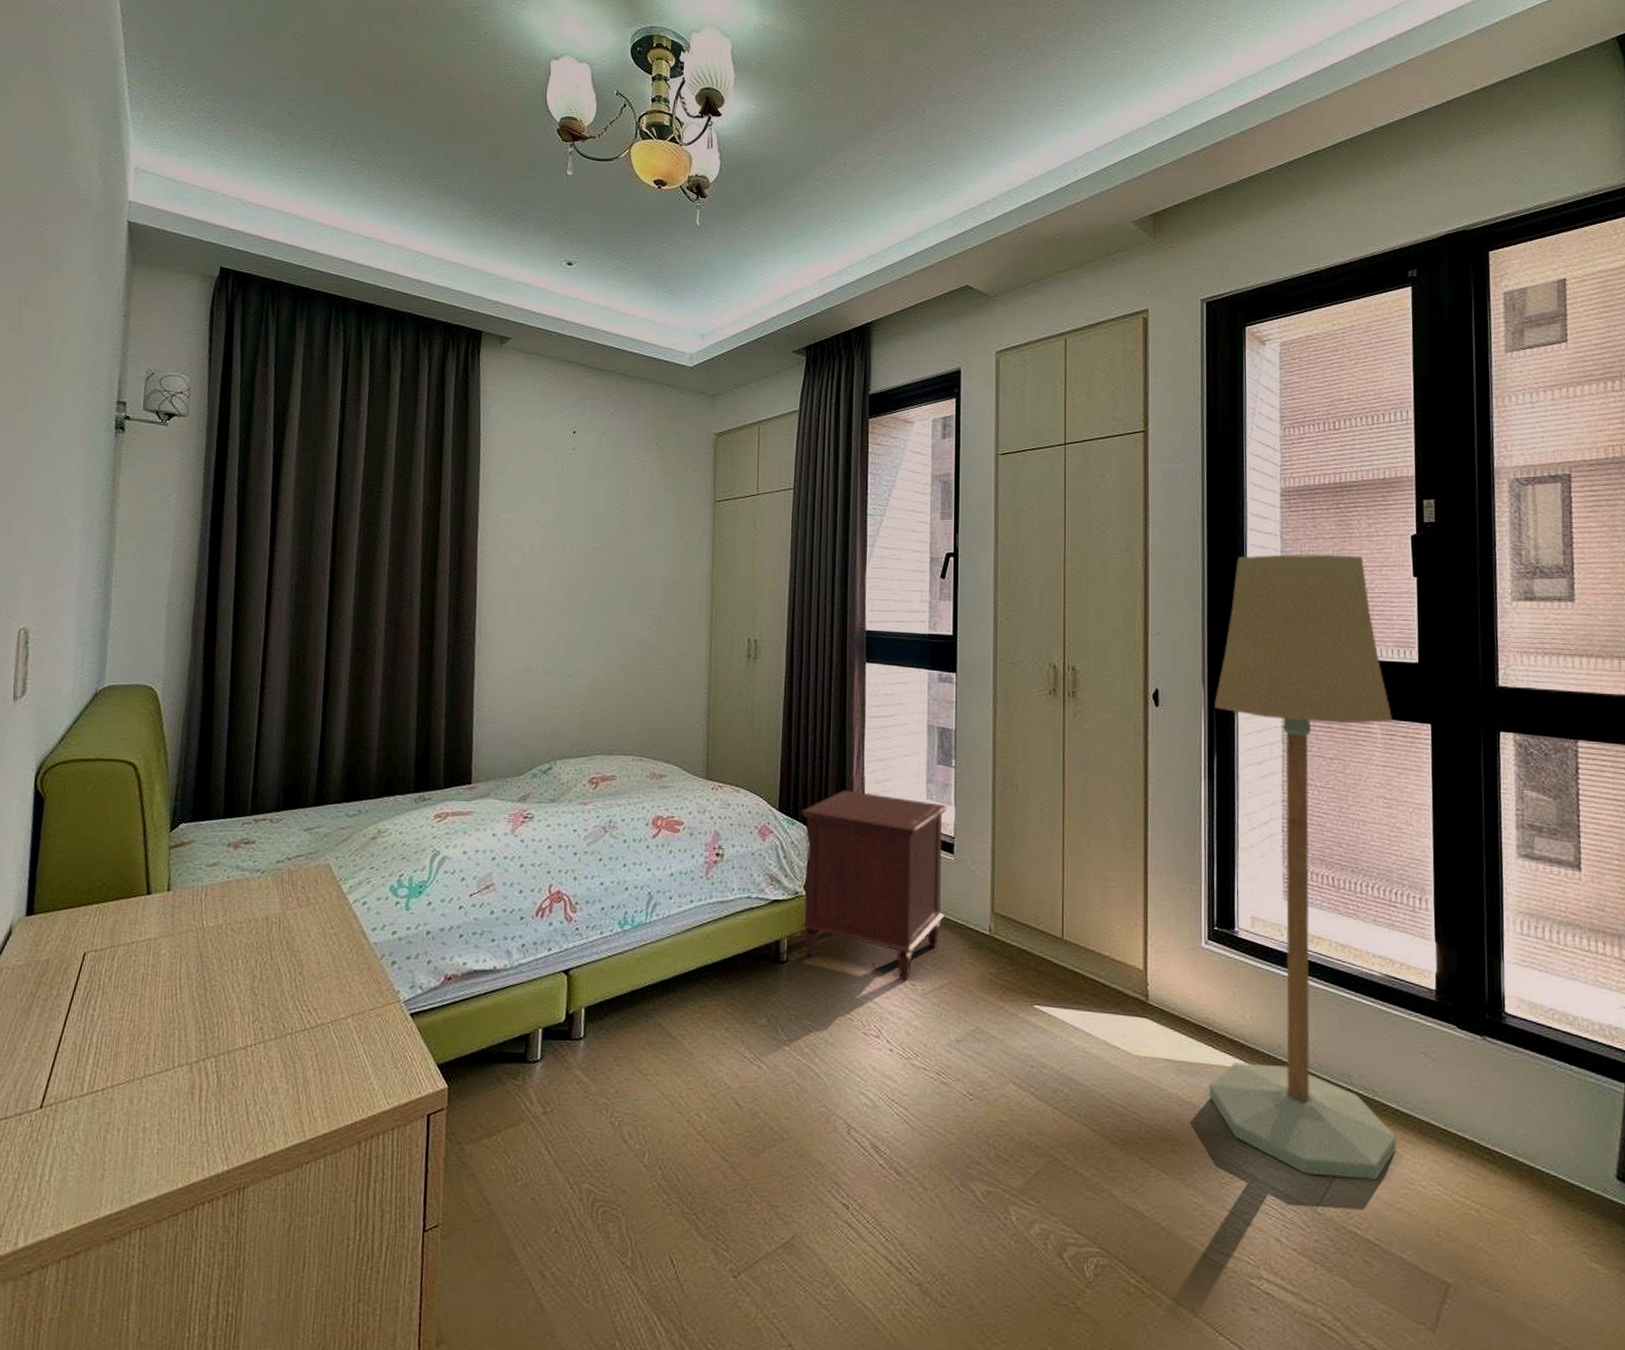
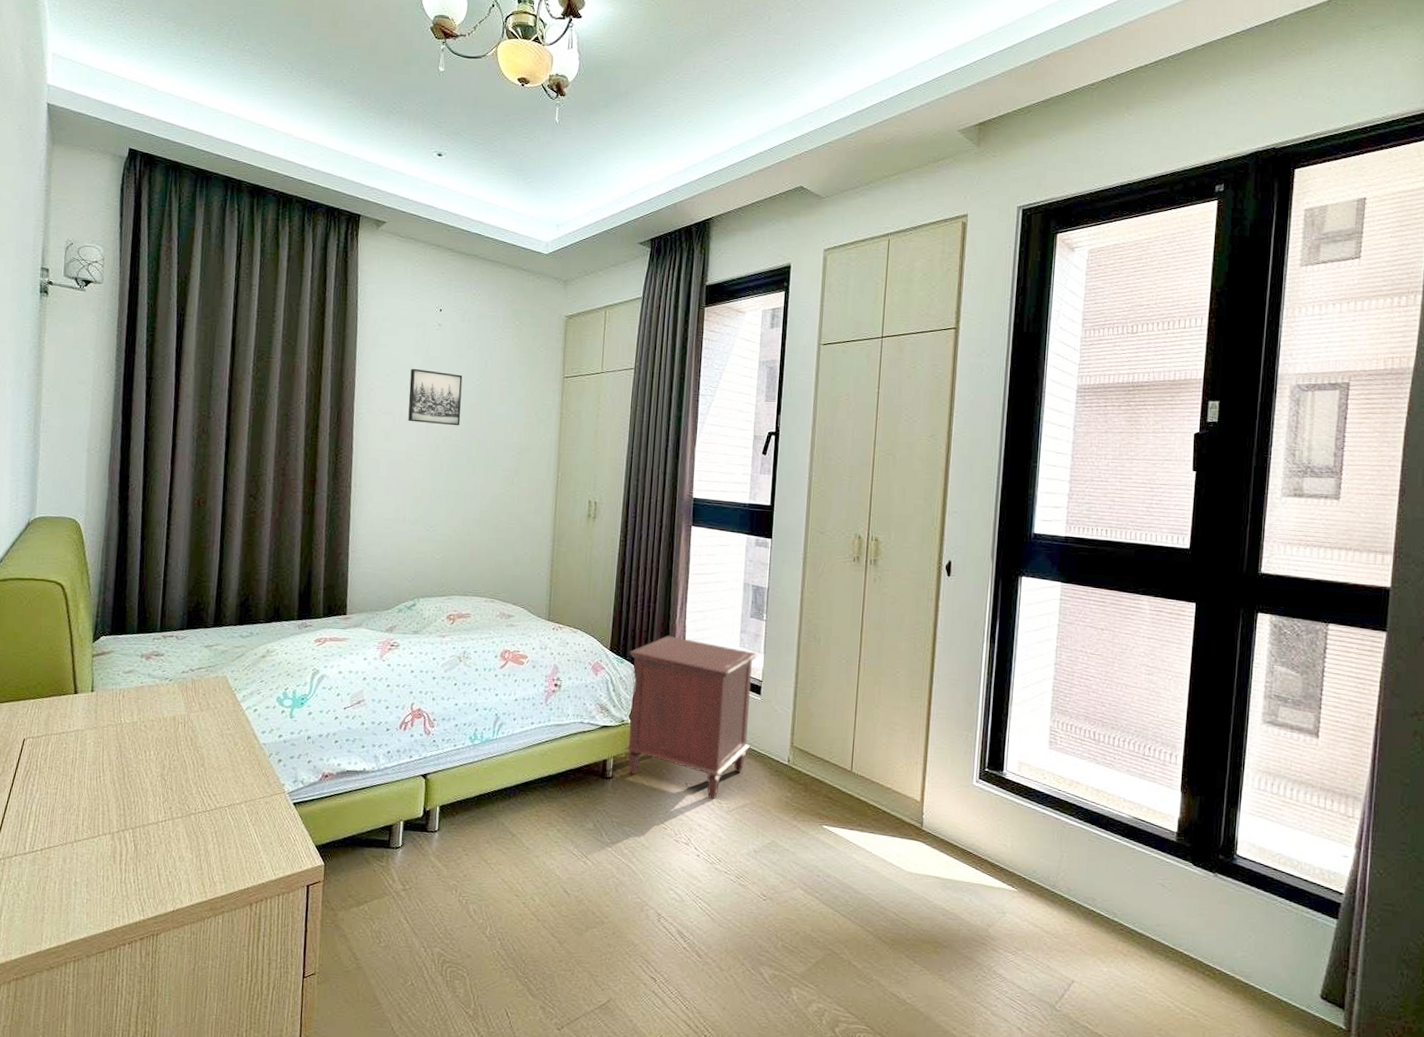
wall art: none [539,498,601,561] -> present [408,368,463,426]
floor lamp: present [1208,554,1397,1181] -> none [969,445,1162,987]

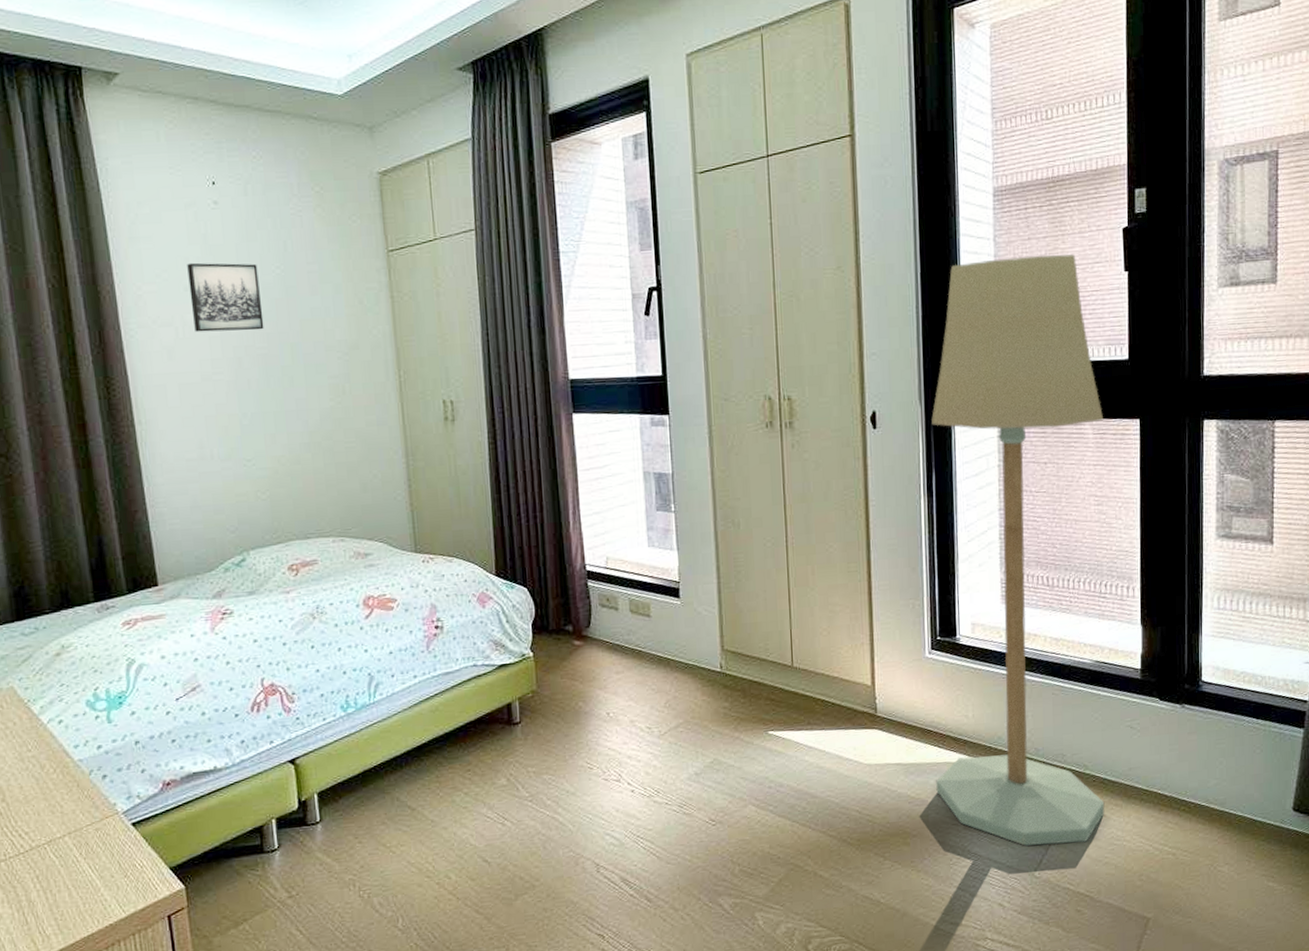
nightstand: present [625,635,758,800] -> none [520,547,676,726]
floor lamp: none [969,445,1162,987] -> present [931,254,1105,847]

